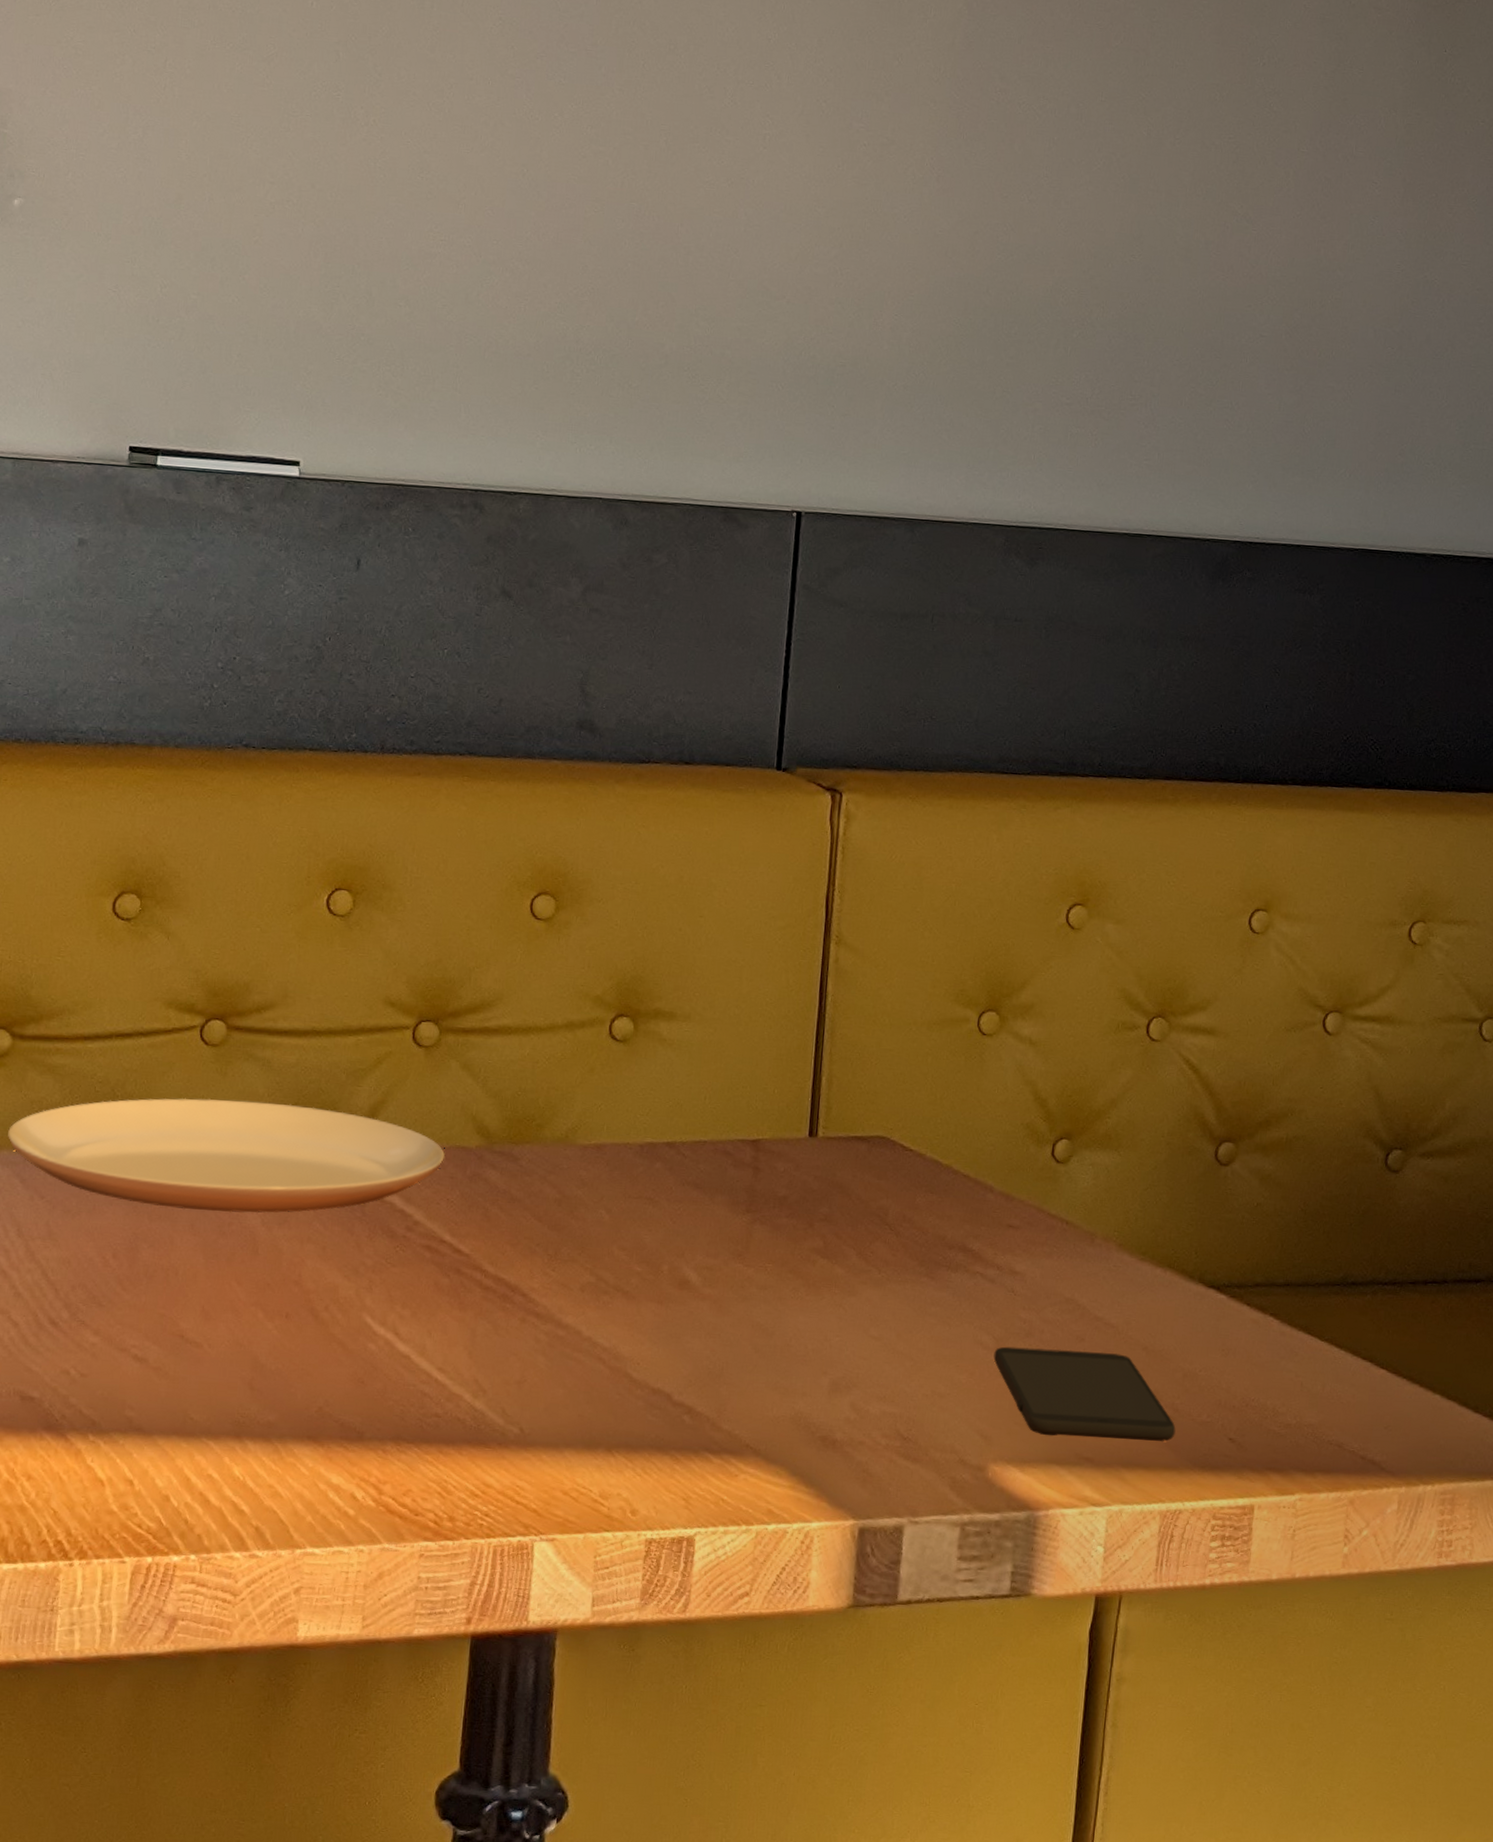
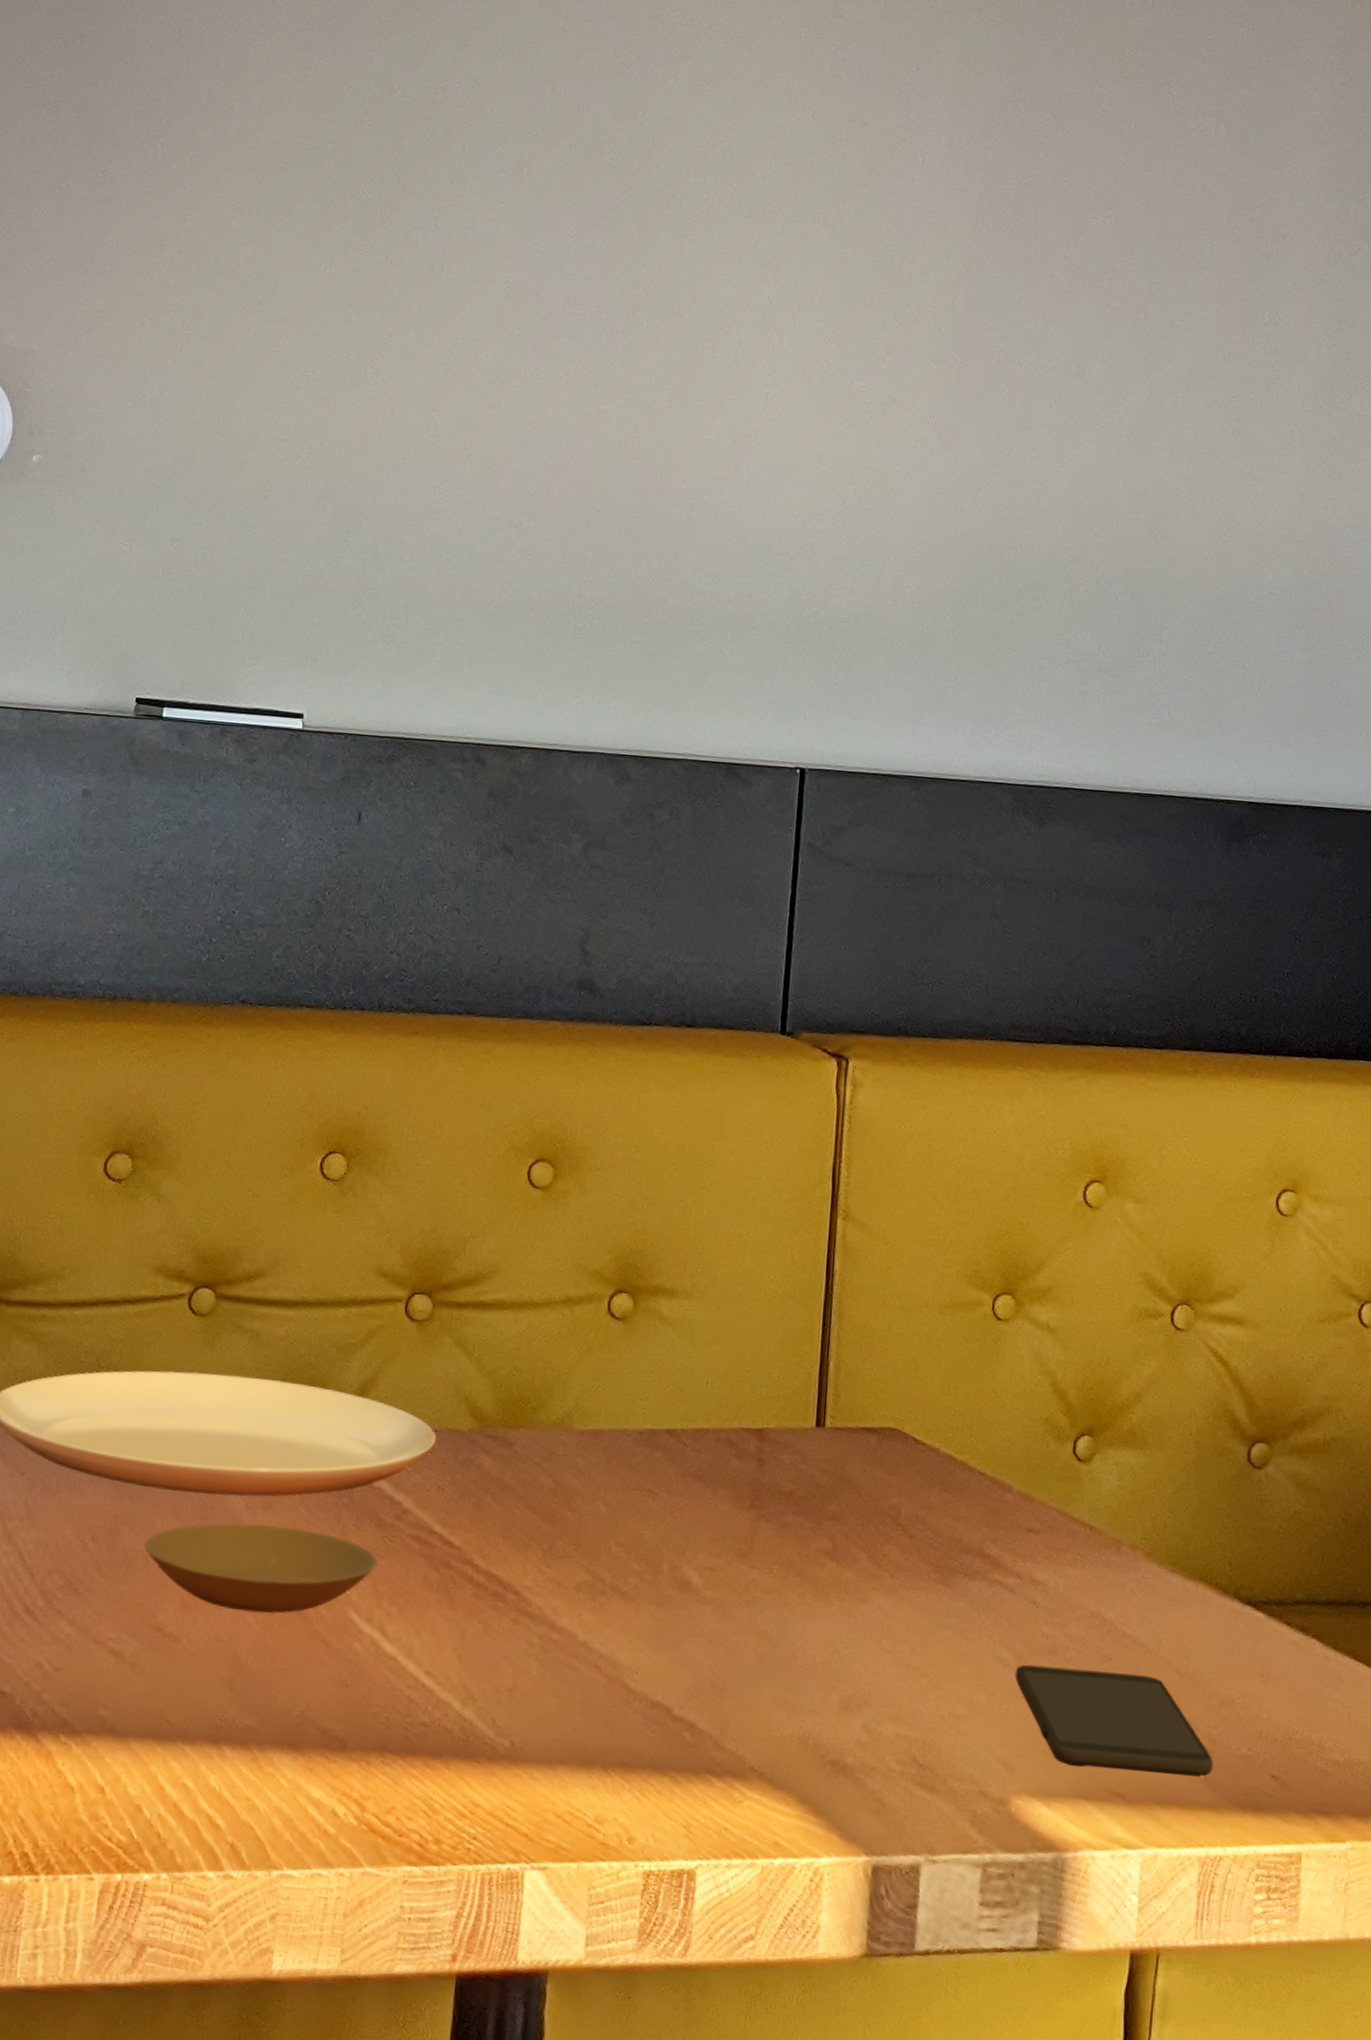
saucer: none [164,1237,390,1319] -> present [144,1523,378,1614]

